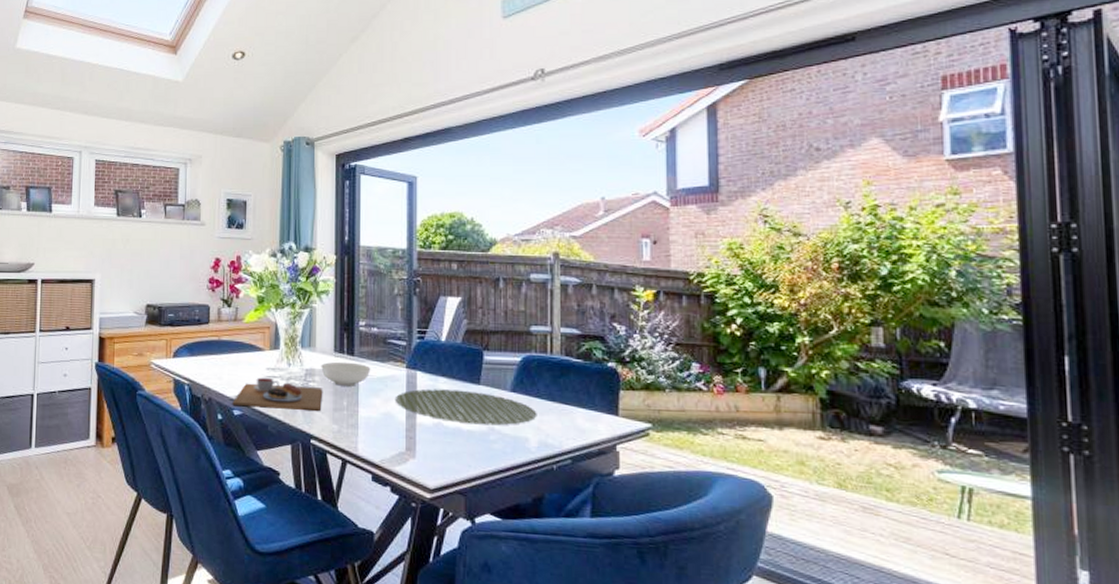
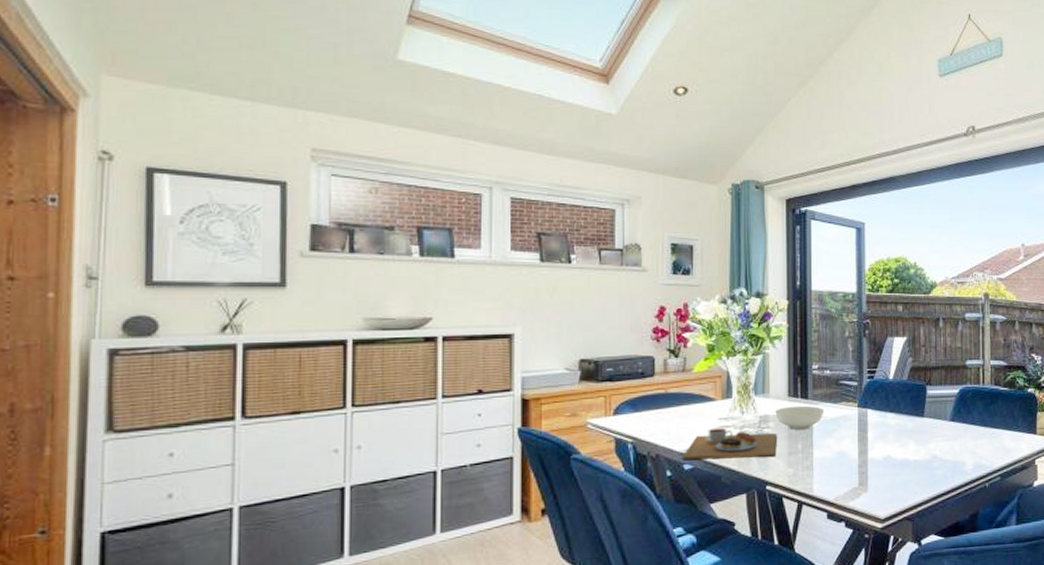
place mat: present [395,389,537,426] -> none [847,423,972,455]

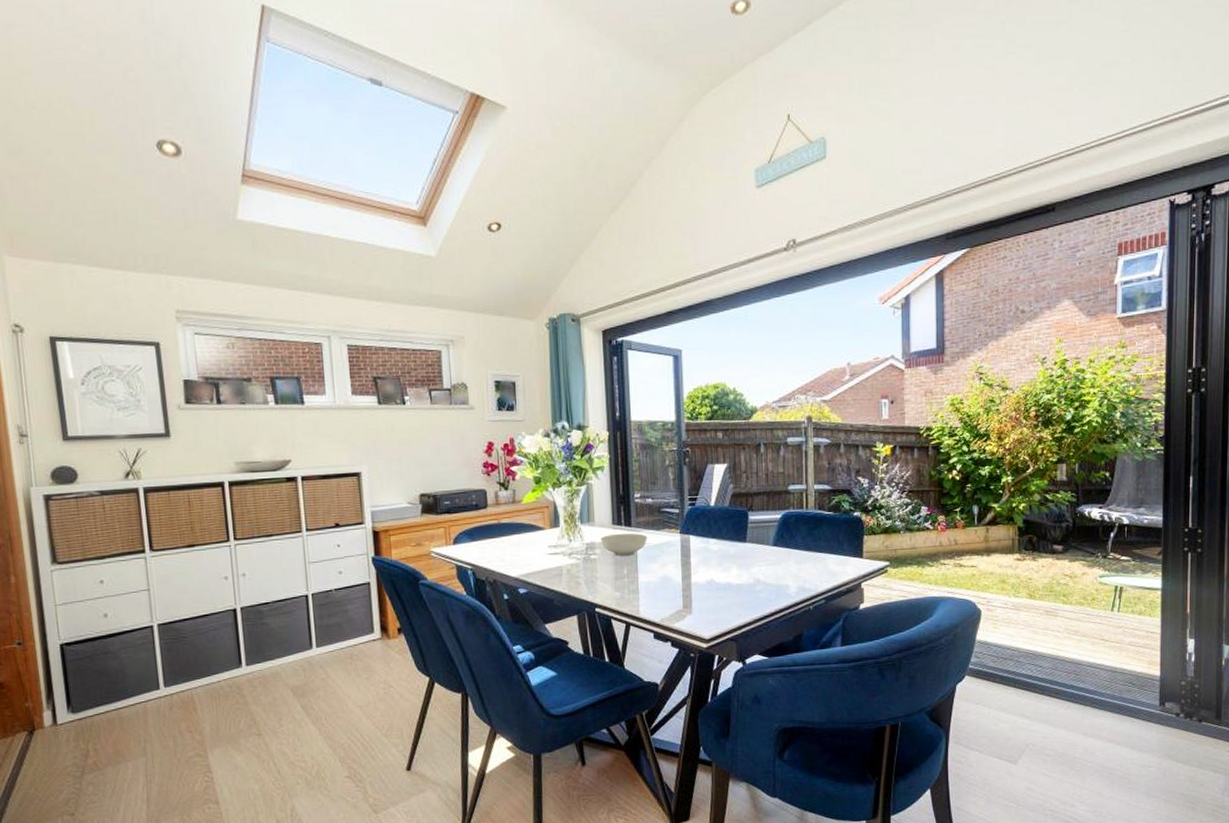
place setting: present [682,427,778,461] -> none [517,554,604,585]

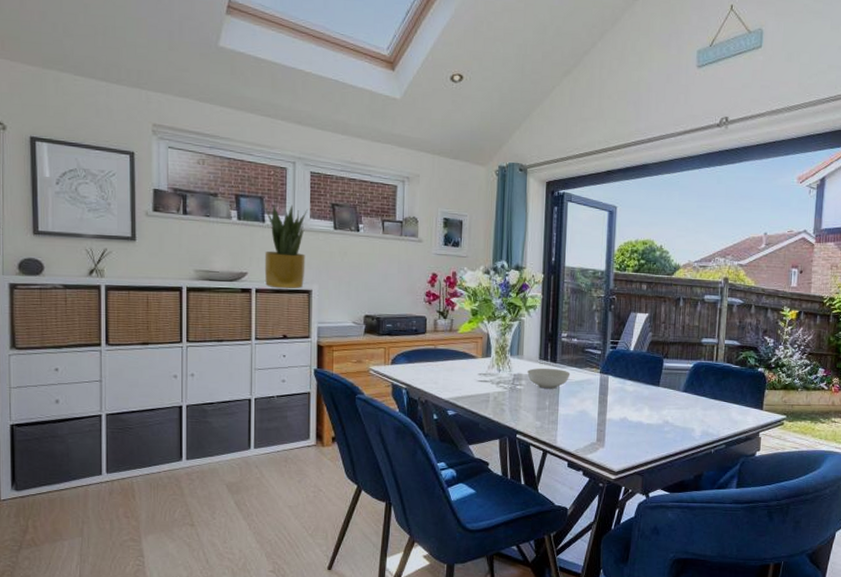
planter: none [301,382,352,474] -> present [264,205,307,289]

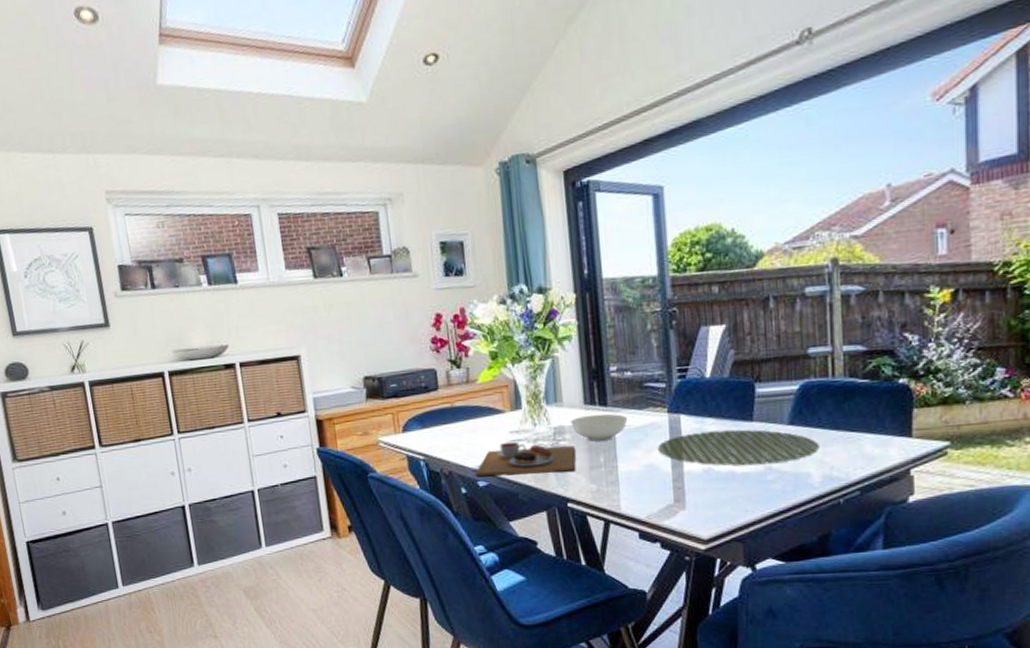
planter: present [264,205,307,289] -> none [233,257,291,359]
place setting: none [447,381,529,410] -> present [475,441,576,477]
place mat: none [589,390,702,419] -> present [657,429,820,466]

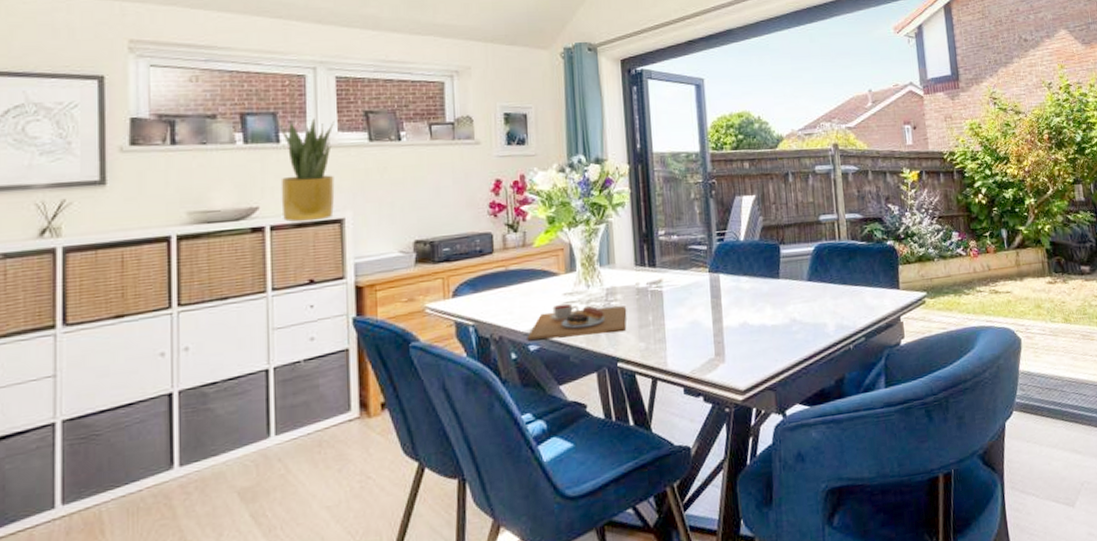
planter: none [233,257,291,359] -> present [277,118,335,222]
bowl: present [571,413,628,442] -> none [622,274,674,301]
place mat: present [657,429,820,466] -> none [700,286,832,320]

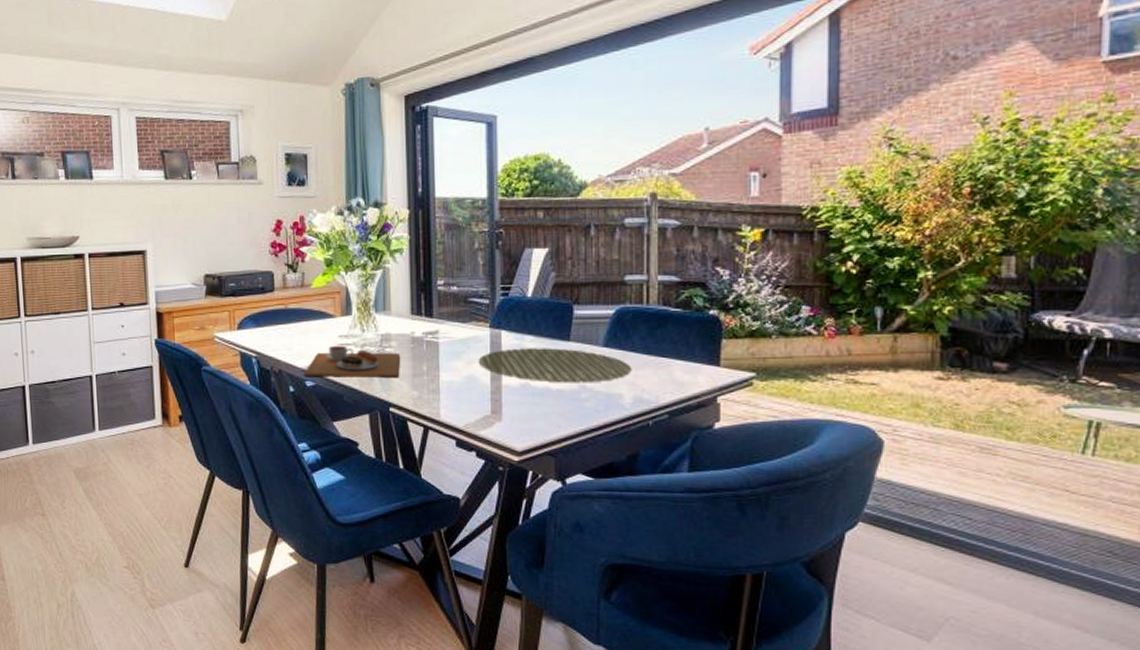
planter: present [277,118,335,222] -> none [90,157,138,252]
place mat: none [700,286,832,320] -> present [478,348,632,383]

